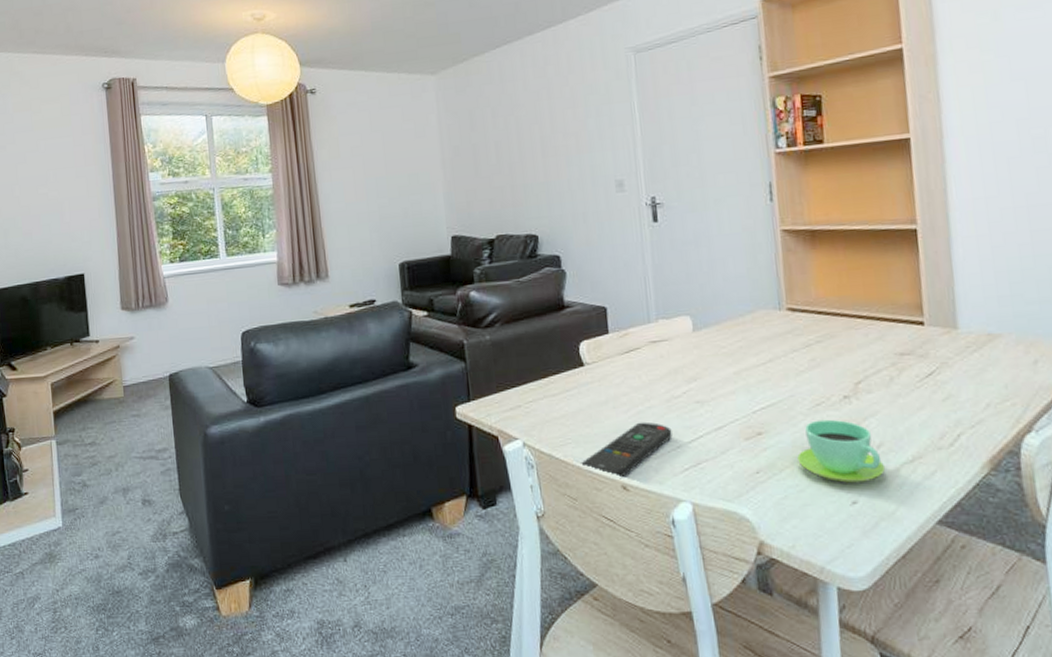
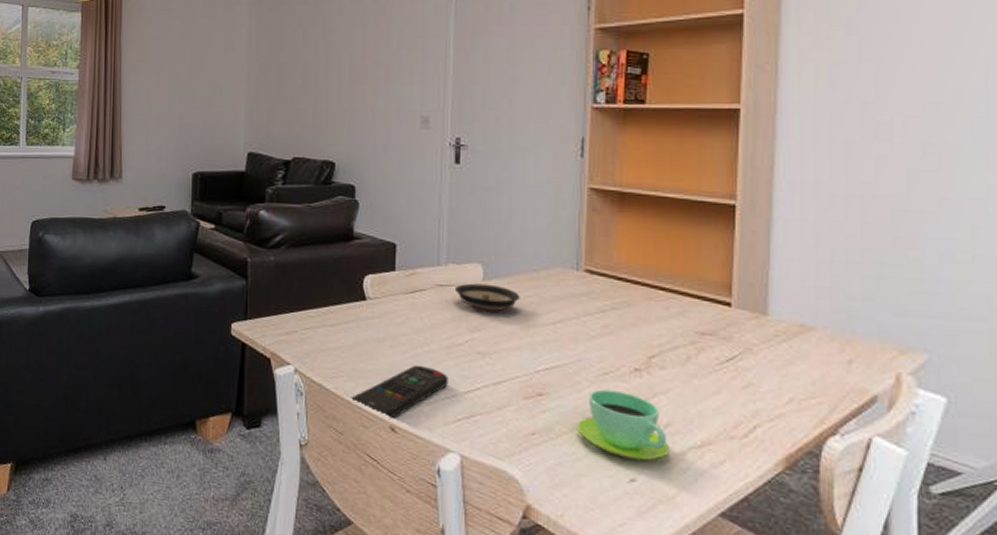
saucer: none [667,334,730,361] -> present [454,283,520,312]

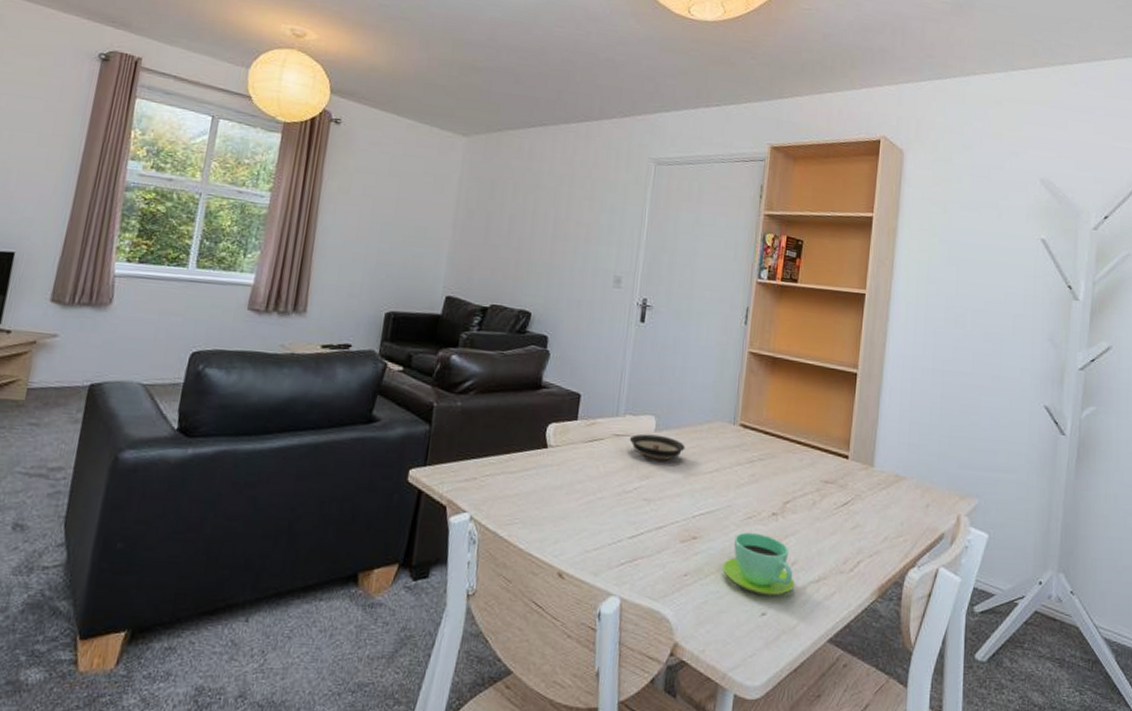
remote control: present [348,365,448,420] -> none [520,511,616,566]

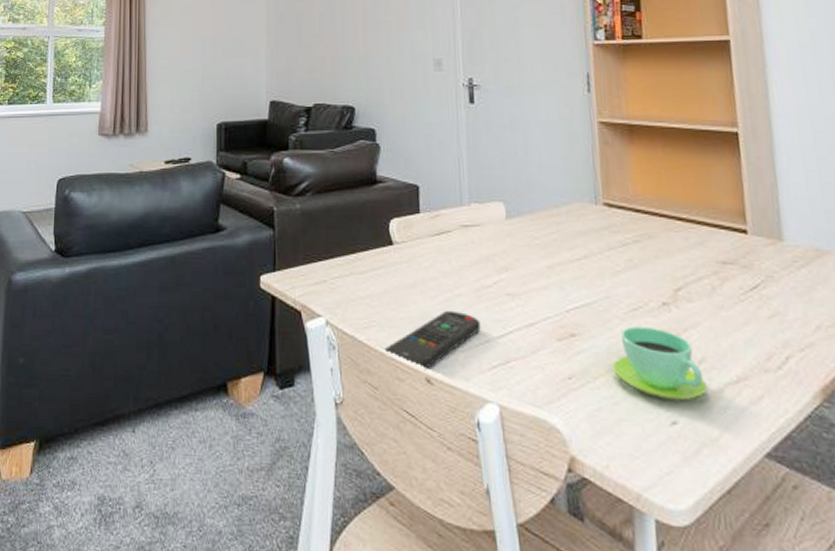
remote control: none [520,511,616,566] -> present [381,310,481,371]
saucer: present [629,434,685,461] -> none [479,222,544,251]

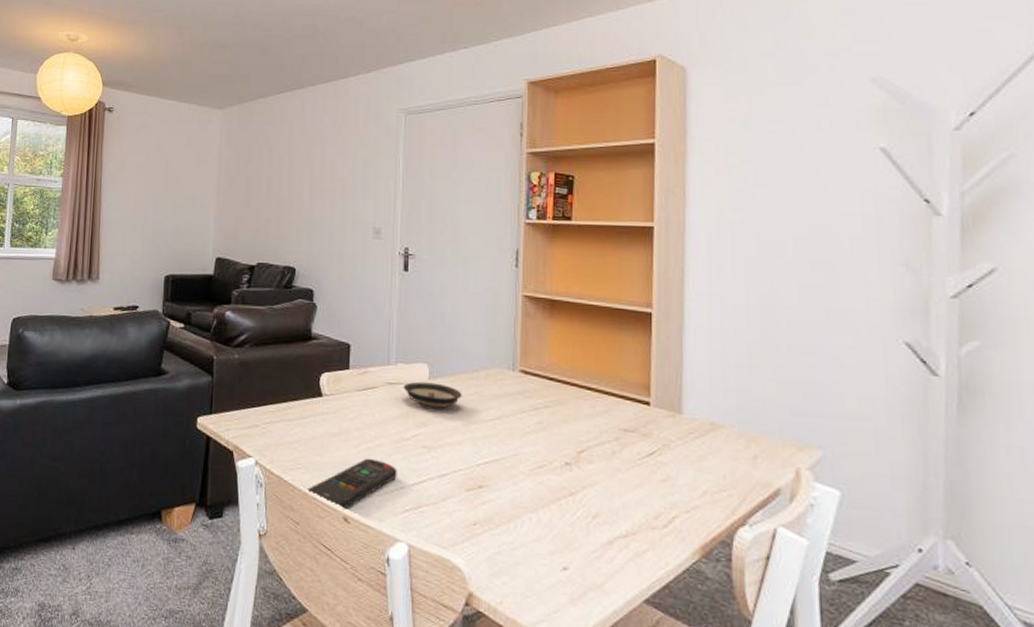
saucer: none [479,222,544,251] -> present [403,381,462,409]
cup: present [612,326,708,401] -> none [515,482,599,550]

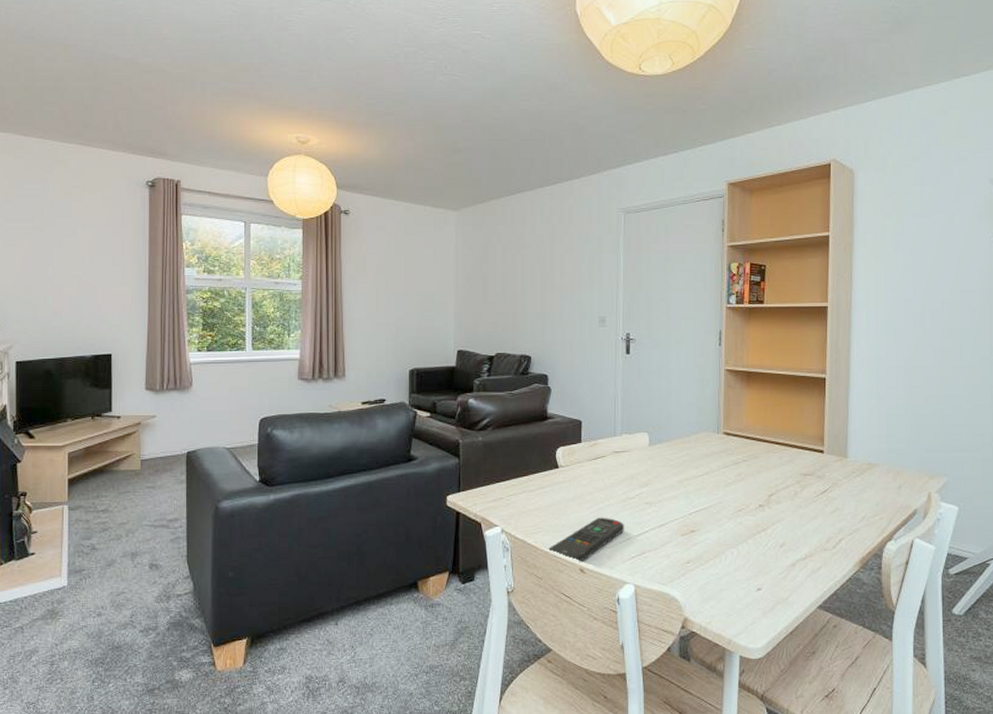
saucer: present [403,381,462,409] -> none [627,448,677,470]

